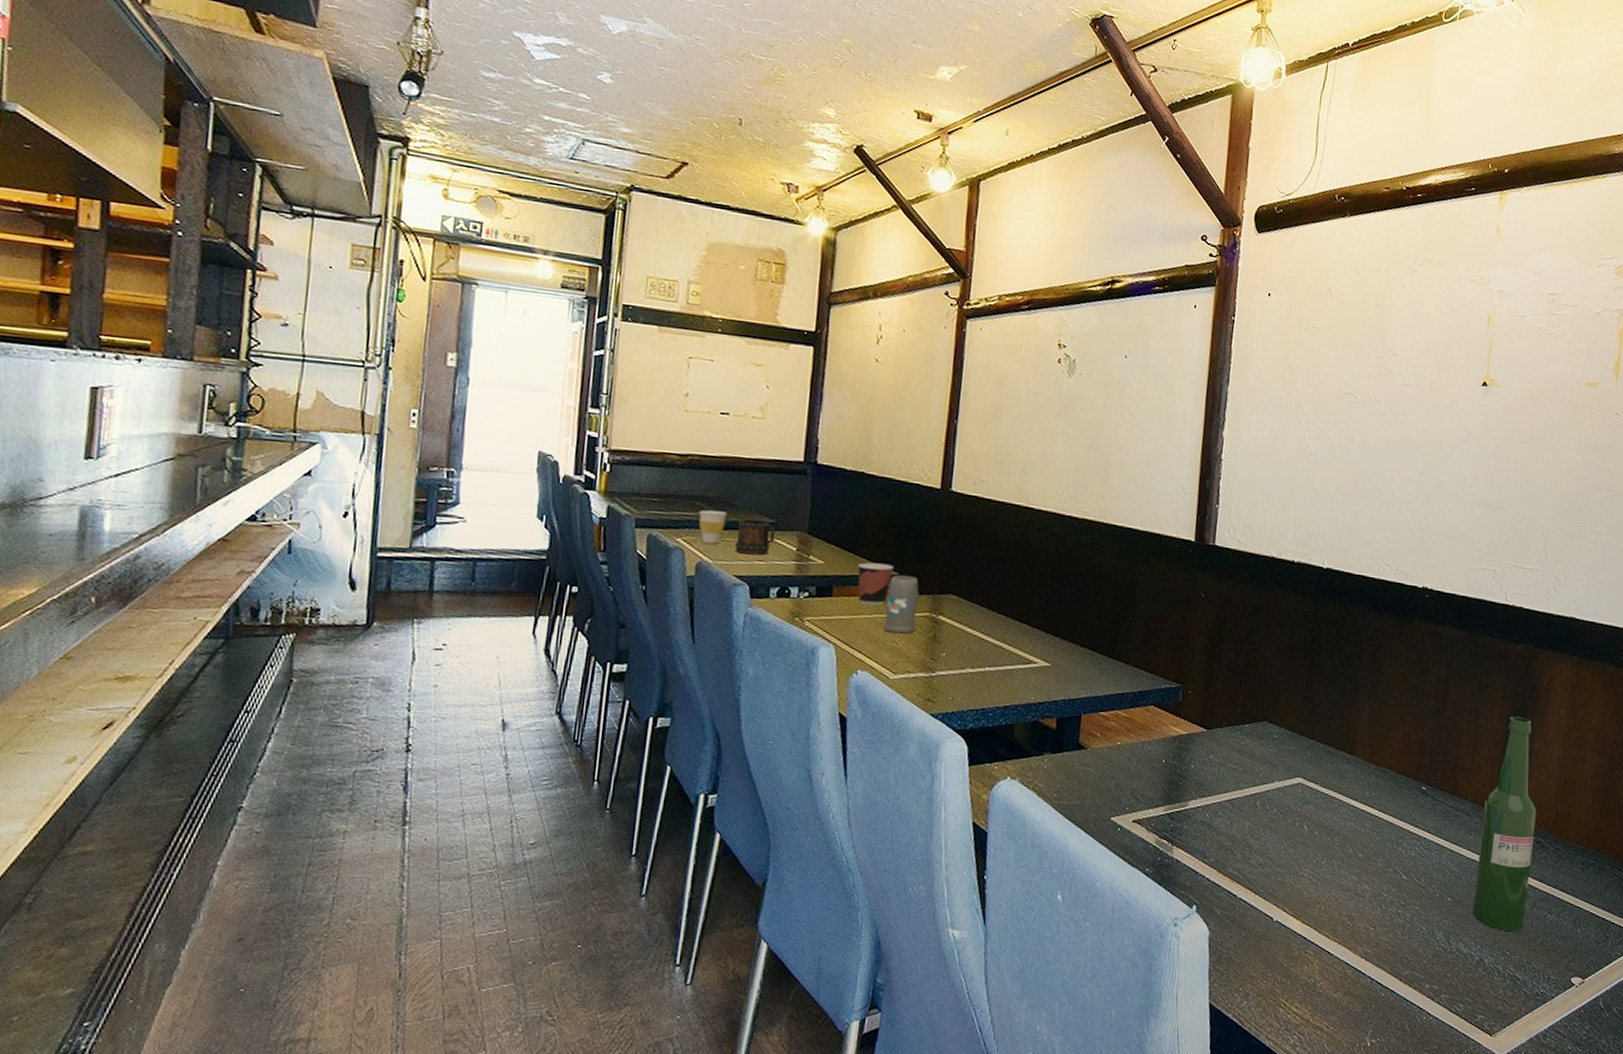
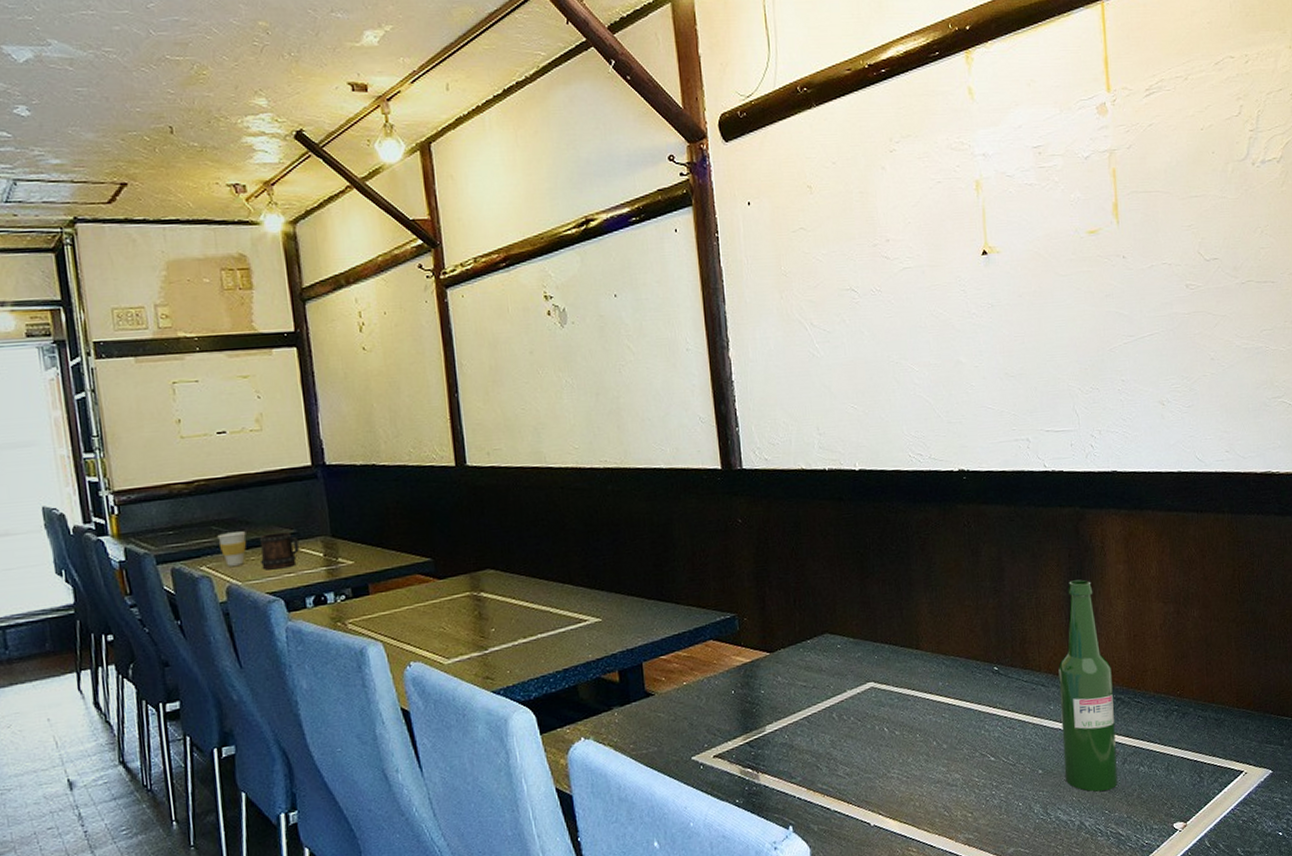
cup: present [858,562,894,606] -> none [389,551,426,597]
beer mug: present [883,575,920,634] -> none [423,559,460,619]

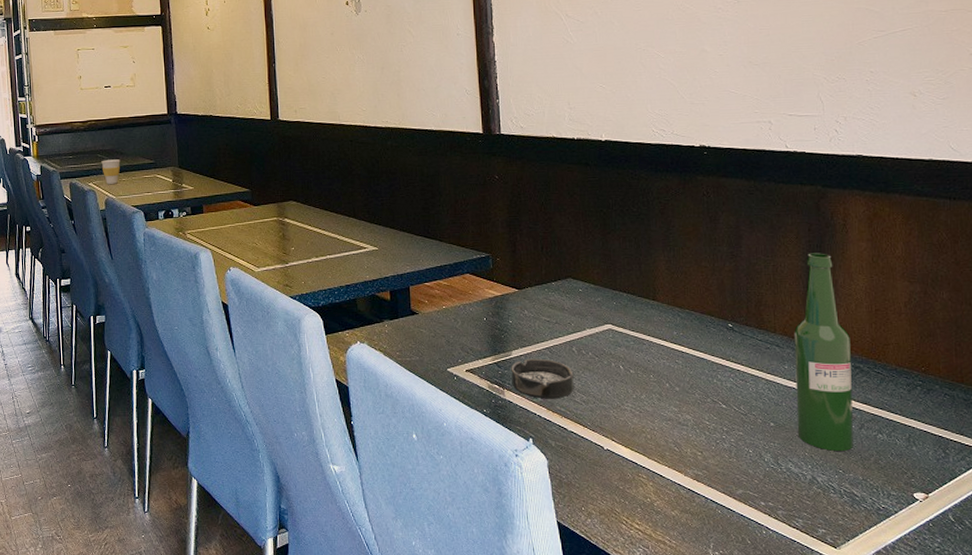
beer mug: present [259,532,299,571] -> none [129,162,156,189]
ashtray: none [765,730,836,778] -> present [511,358,574,399]

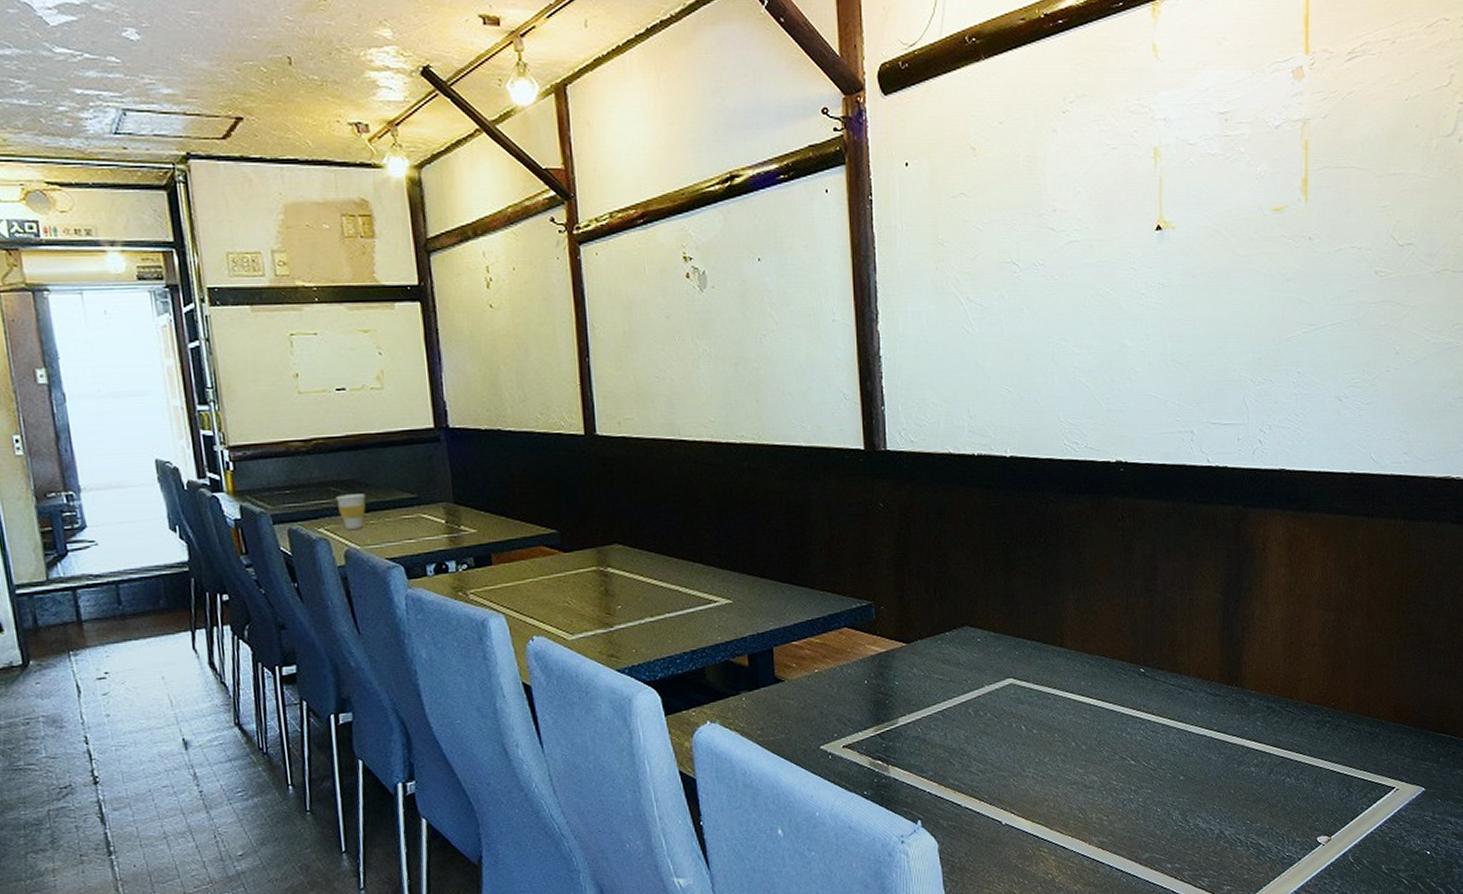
ashtray: present [511,358,574,399] -> none [897,724,970,773]
beer bottle: present [794,253,853,451] -> none [1207,582,1265,801]

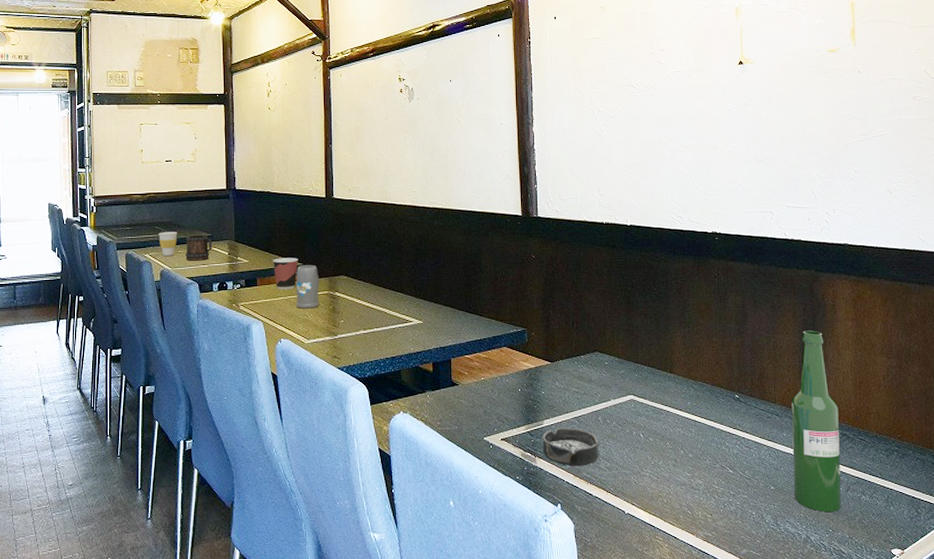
beer mug: none [379,496,420,535] -> present [186,235,212,261]
cup: none [513,522,551,569] -> present [273,258,299,290]
beer mug: none [549,532,585,593] -> present [296,265,319,309]
ashtray: none [897,724,970,773] -> present [542,427,599,466]
beer bottle: none [1207,582,1265,801] -> present [791,330,841,512]

